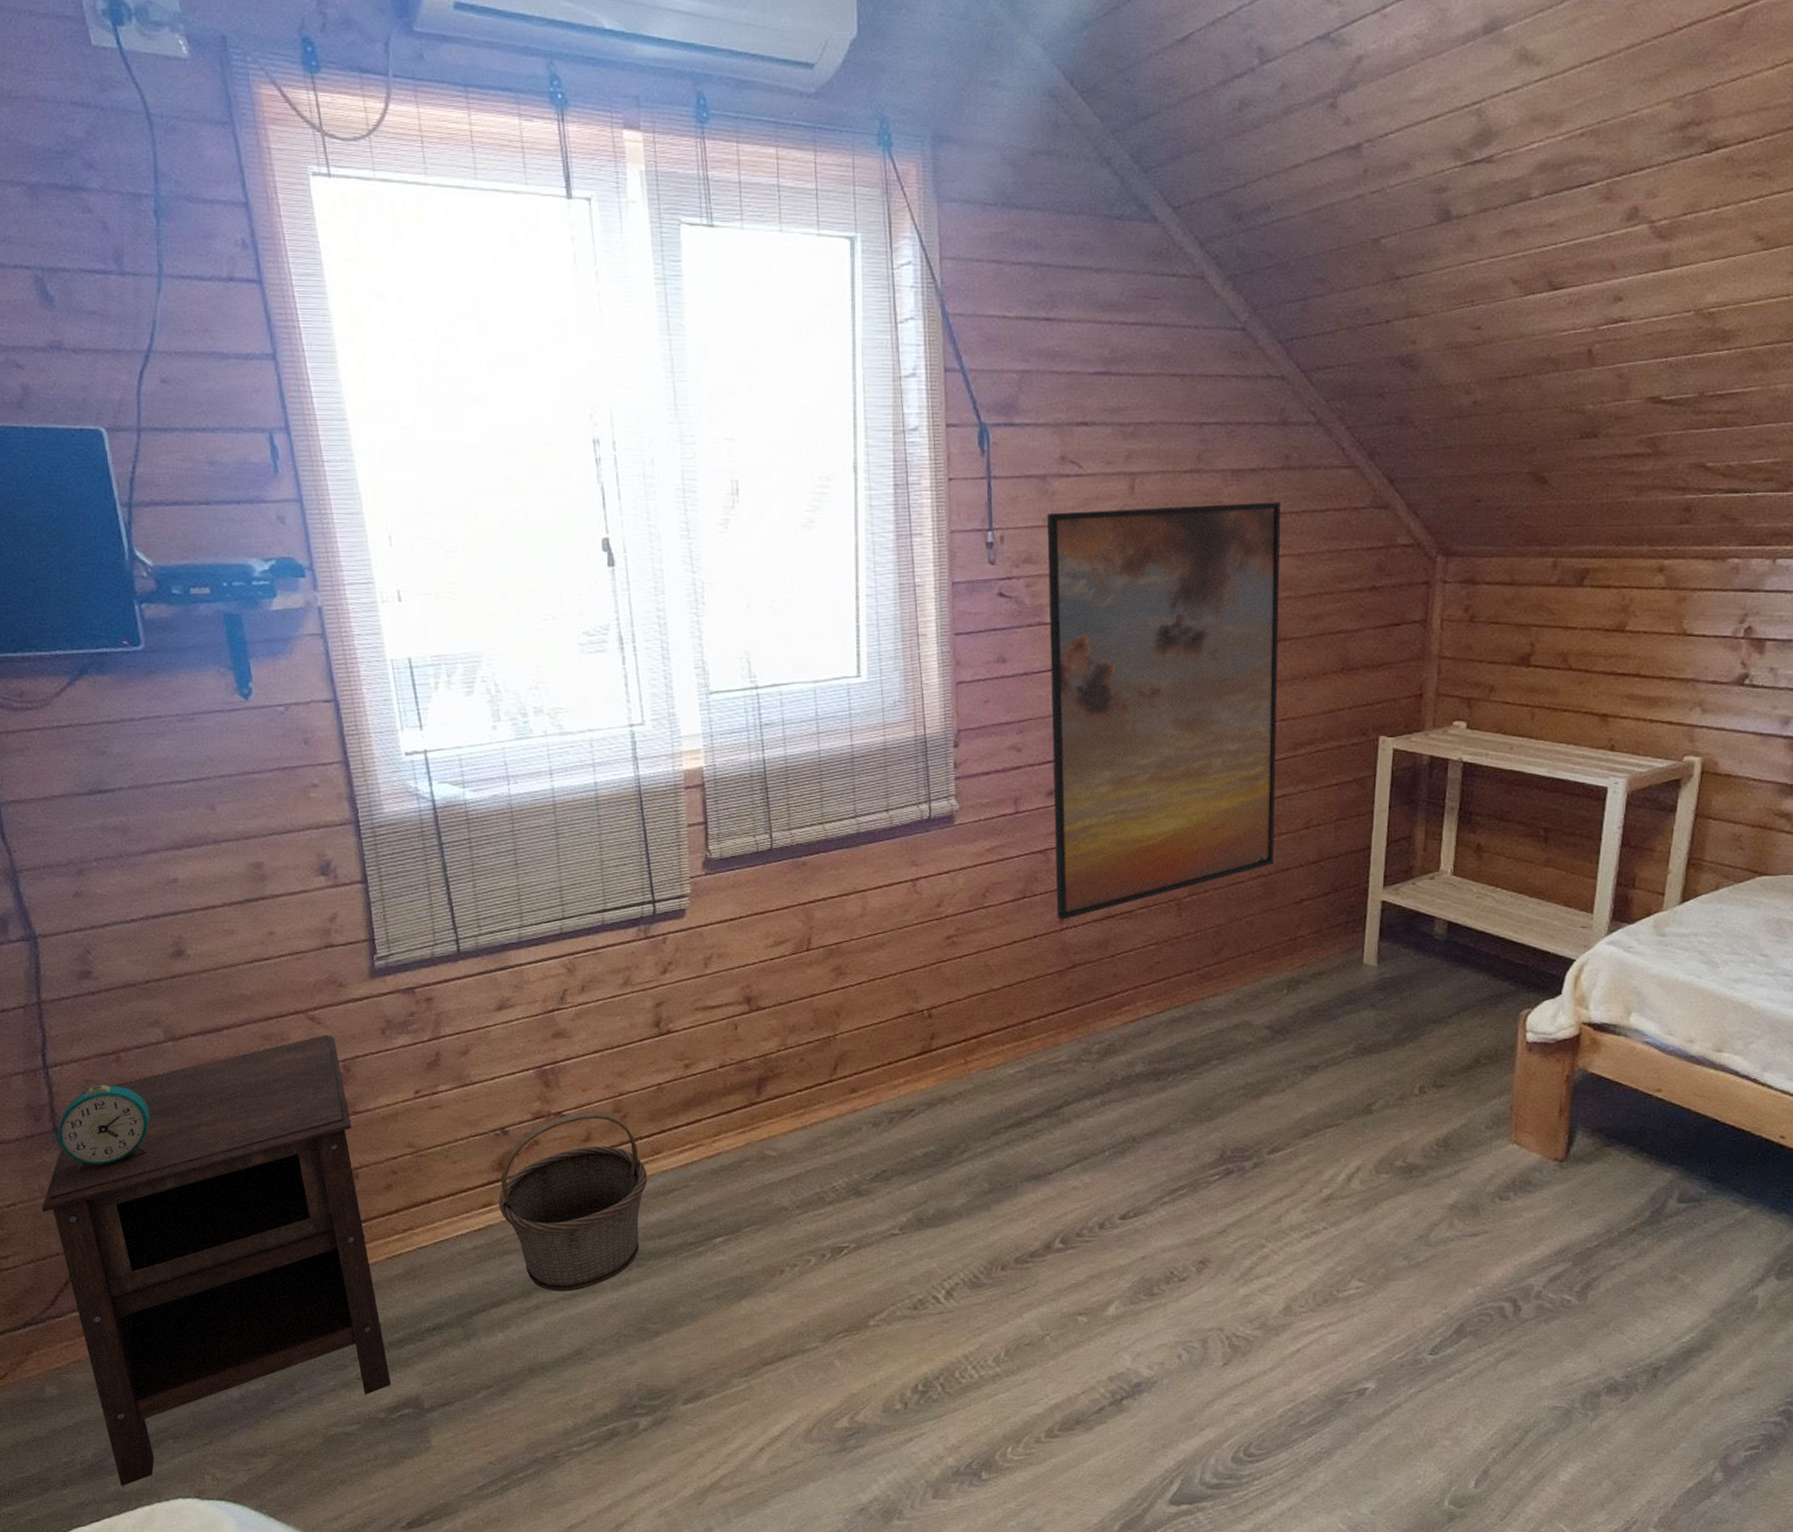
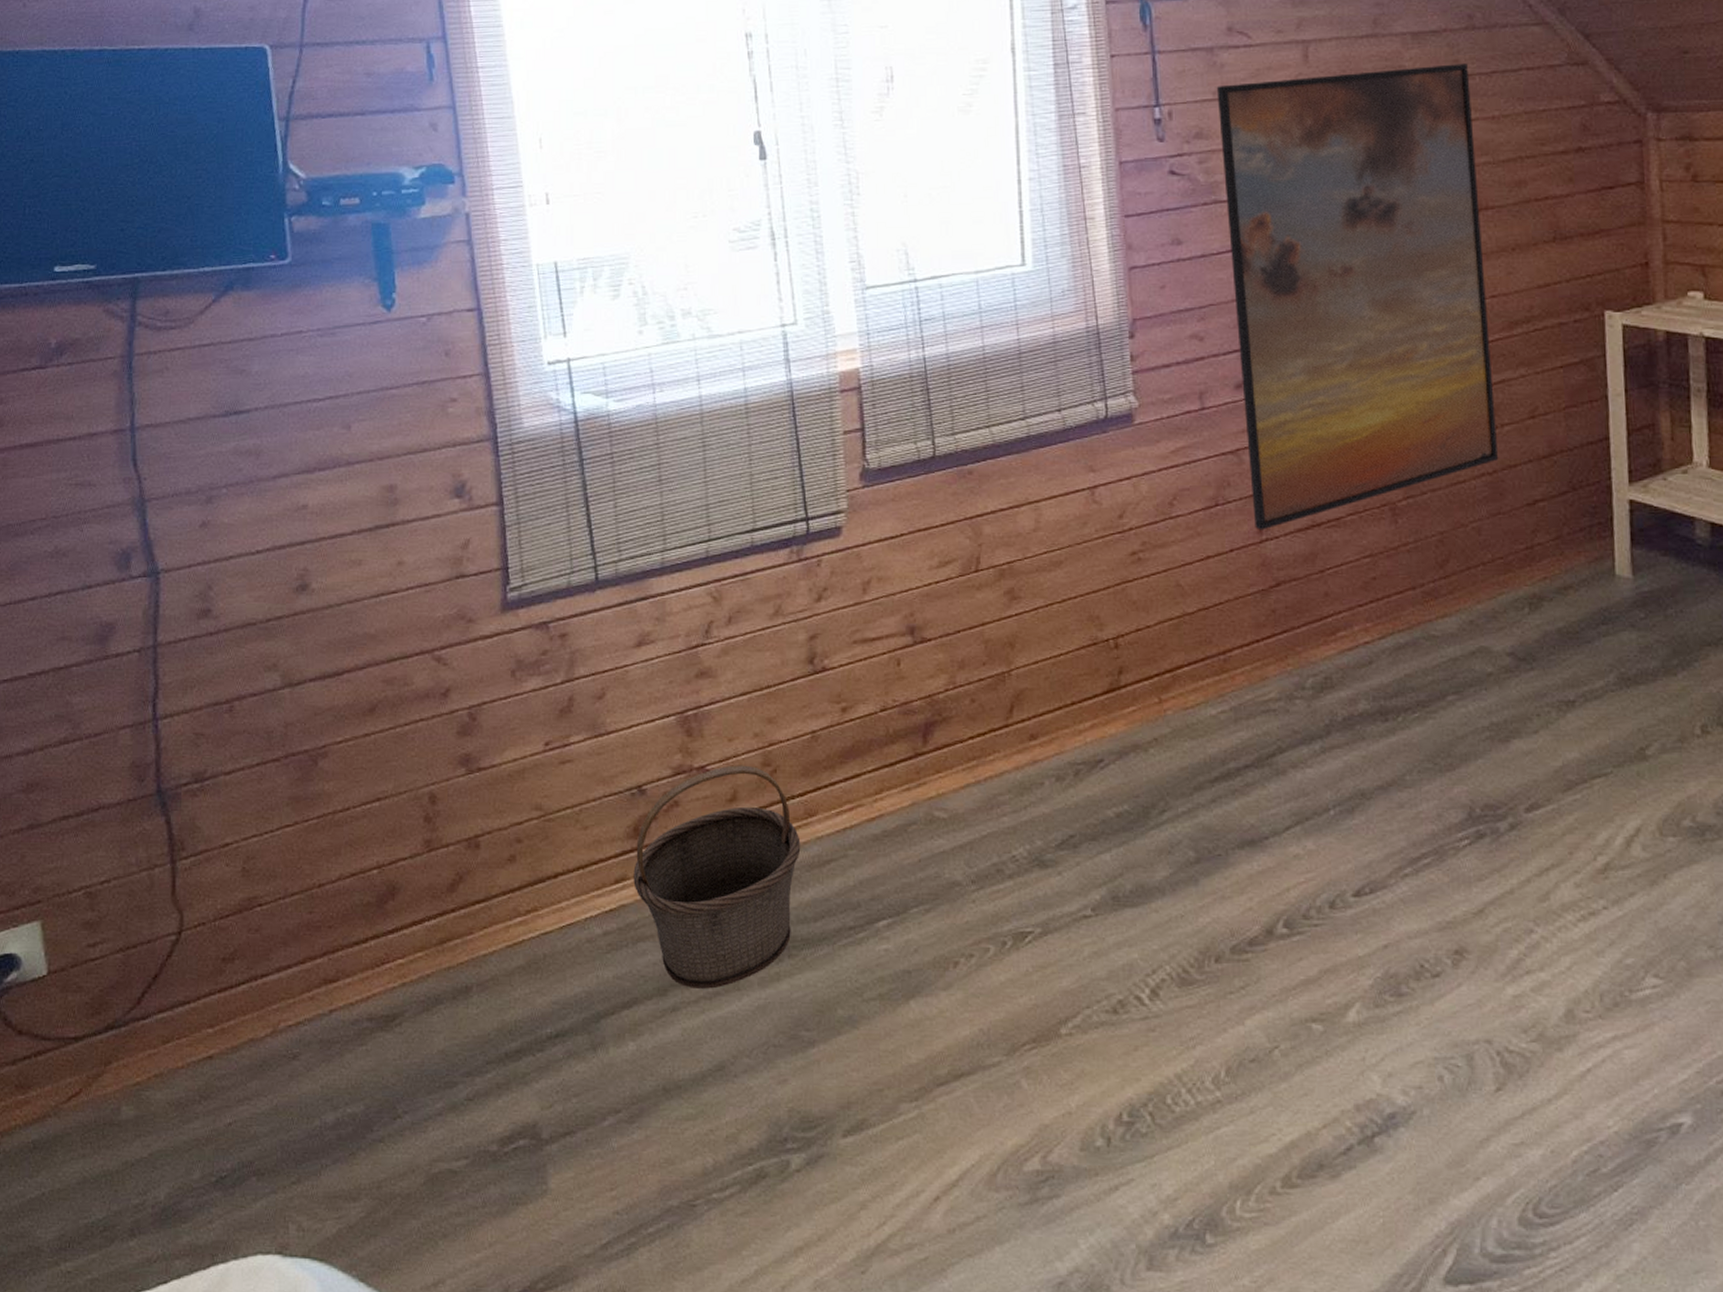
nightstand: present [41,1034,392,1486] -> none [136,677,506,1237]
alarm clock: present [57,1084,150,1170] -> none [161,738,260,840]

